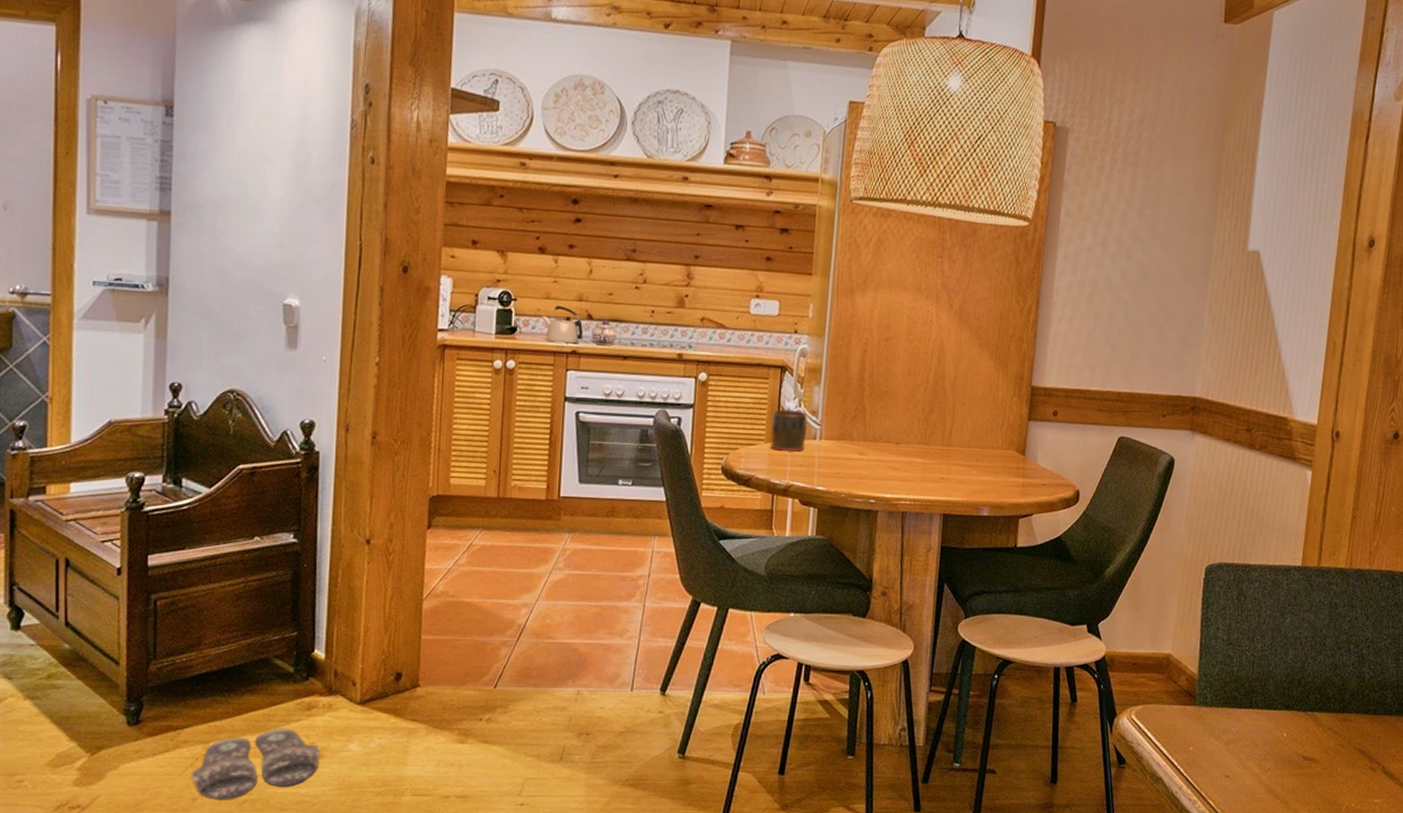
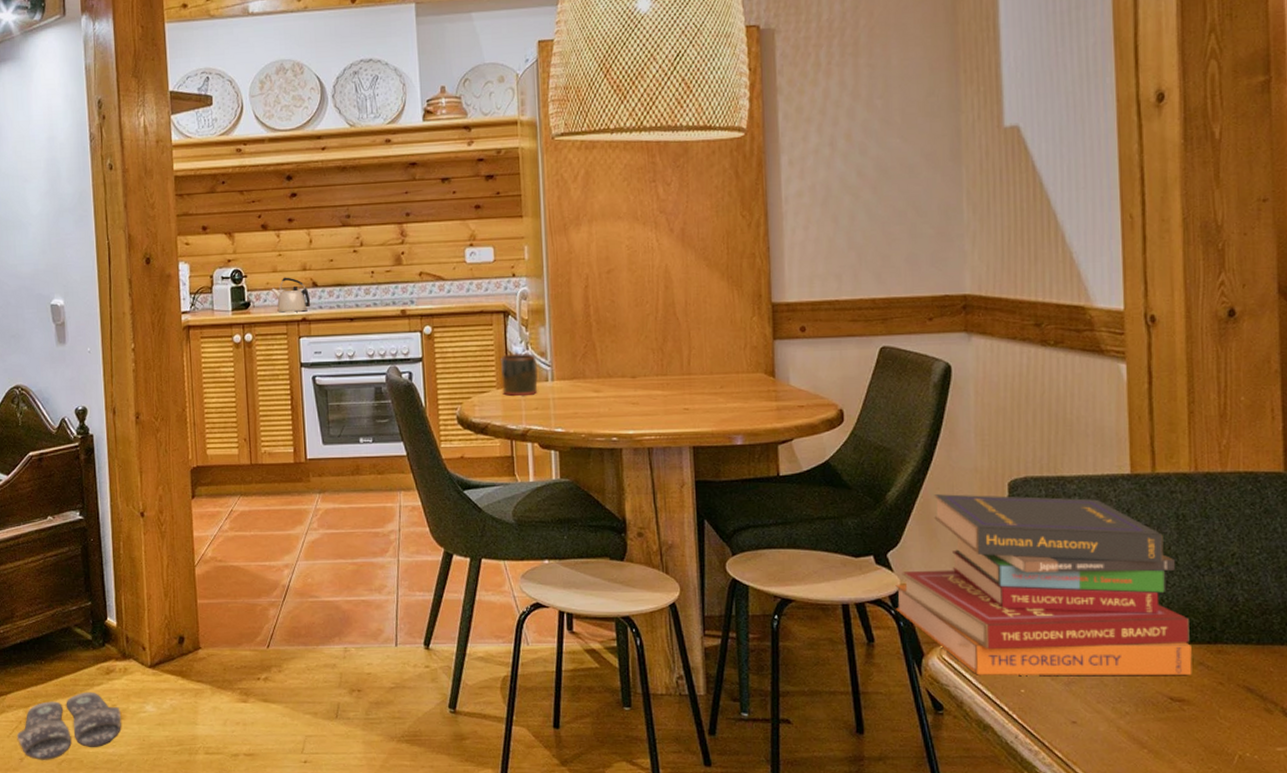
teapot: present [591,319,618,346] -> none [318,285,343,311]
books: none [1099,573,1327,738] -> present [895,494,1193,675]

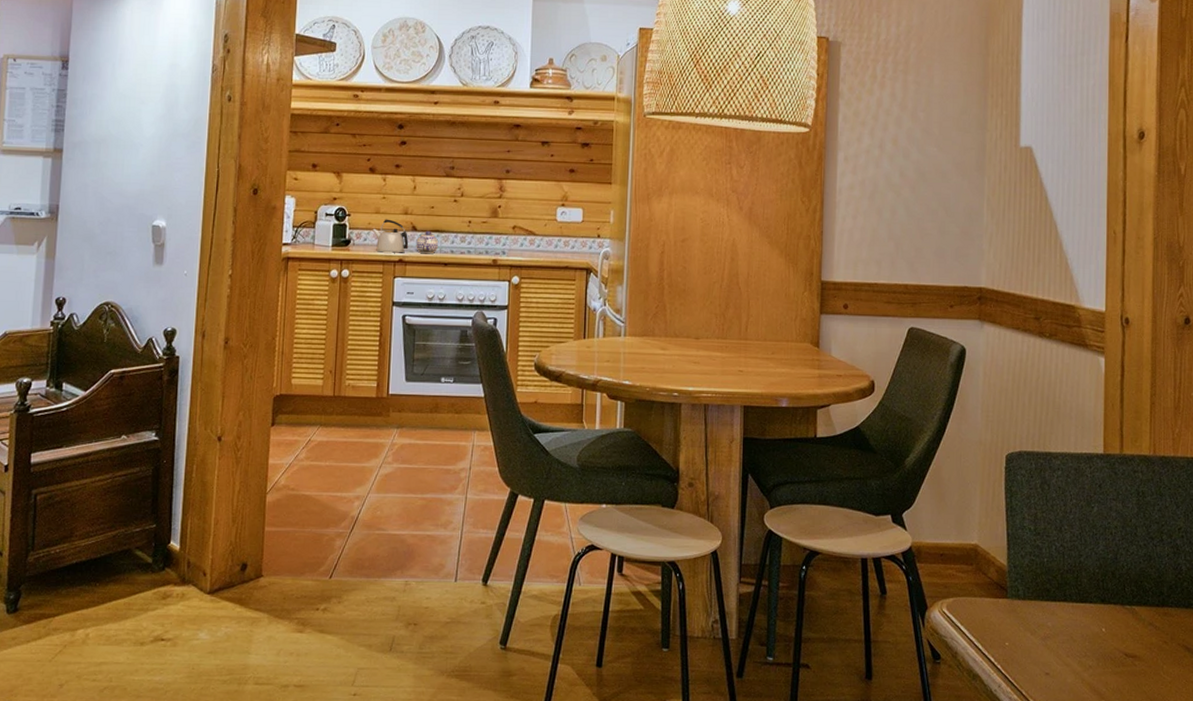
slippers: present [16,691,121,760] -> none [59,616,173,687]
teapot: none [318,285,343,311] -> present [416,230,439,254]
mug: present [500,353,538,396] -> none [578,308,612,348]
books: present [895,494,1193,675] -> none [907,462,1144,634]

